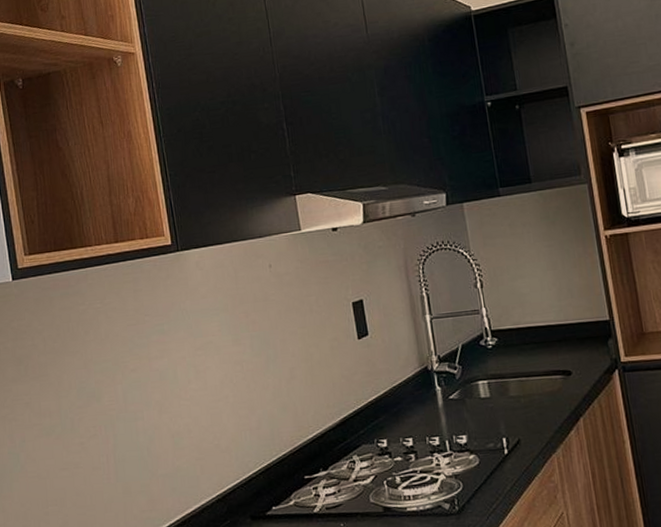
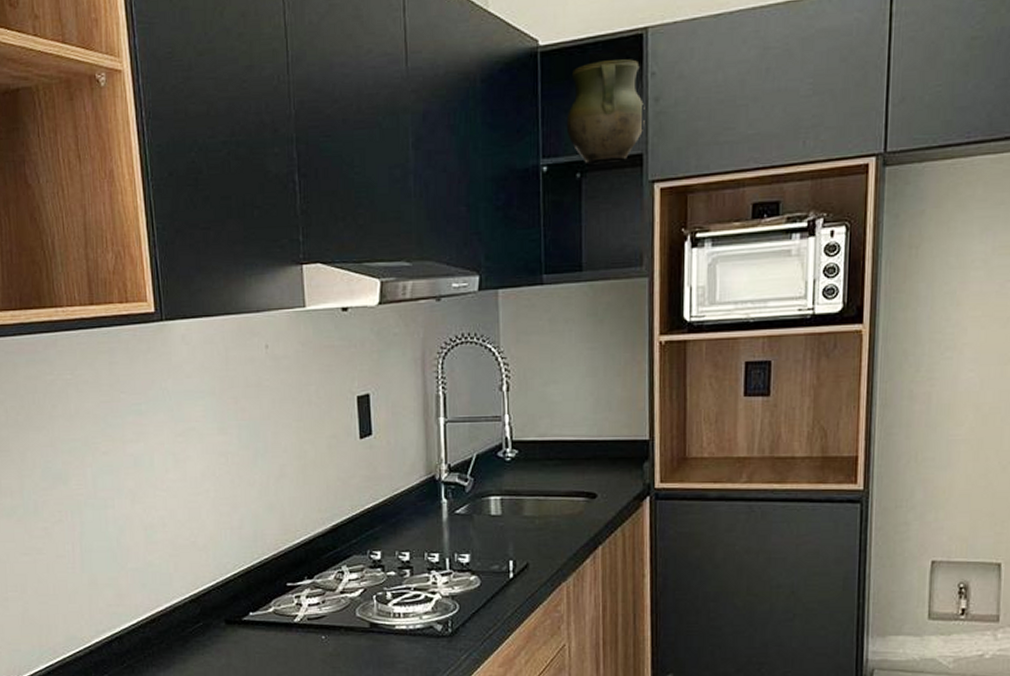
ceramic jug: none [500,15,566,98] -> present [566,59,645,165]

